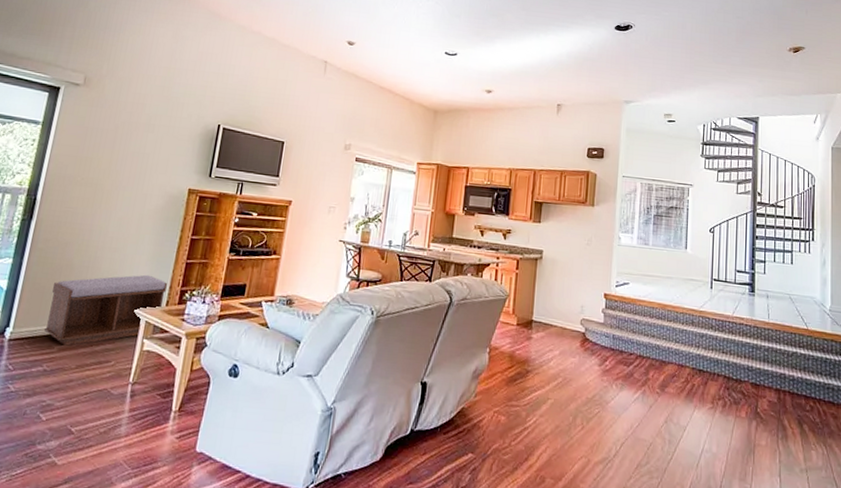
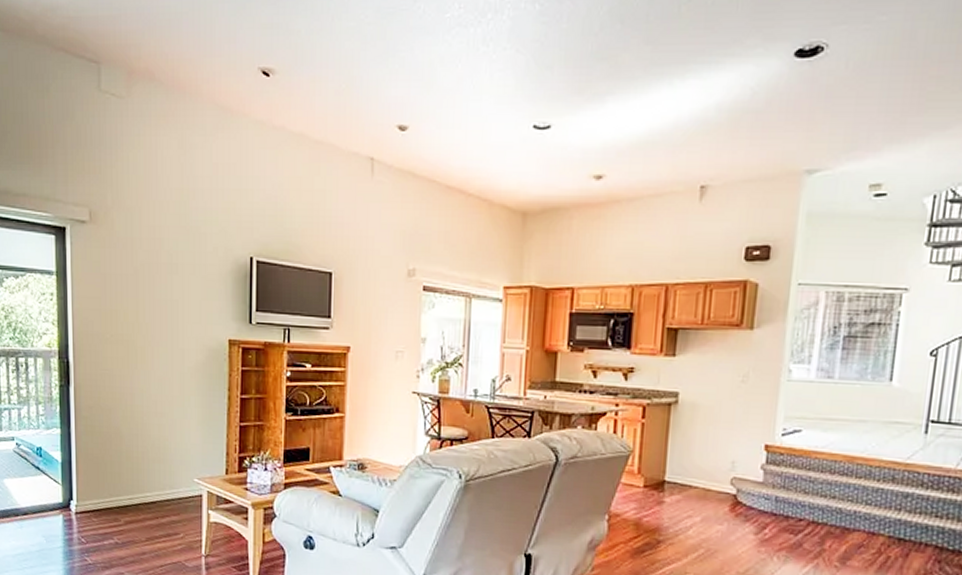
bench: present [45,274,168,346] -> none [107,441,224,518]

